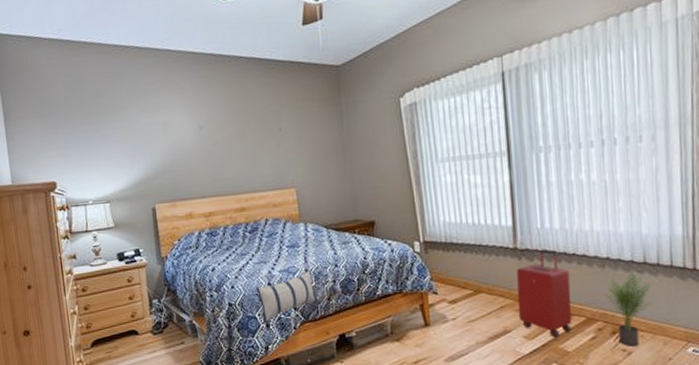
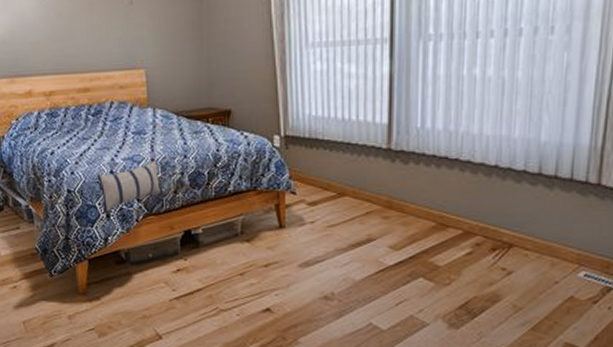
suitcase: present [516,249,572,337] -> none [385,151,449,250]
potted plant: present [605,270,655,346] -> none [488,181,548,265]

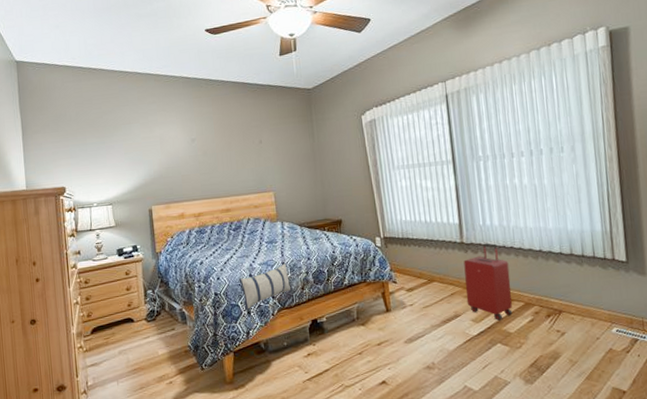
suitcase: none [385,151,449,250] -> present [463,243,513,320]

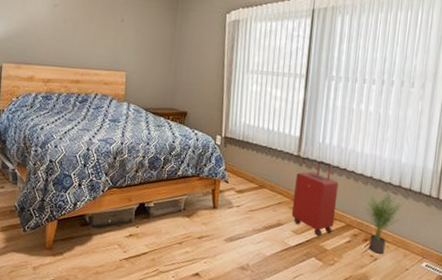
pillow: present [239,263,292,311] -> none [75,144,126,183]
potted plant: none [540,261,582,328] -> present [364,191,404,254]

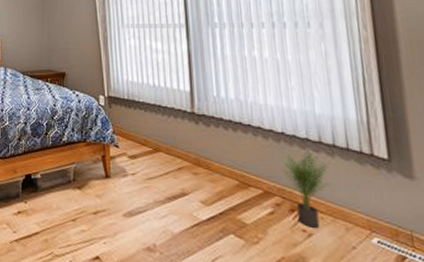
suitcase: present [291,160,339,236] -> none [194,116,249,207]

